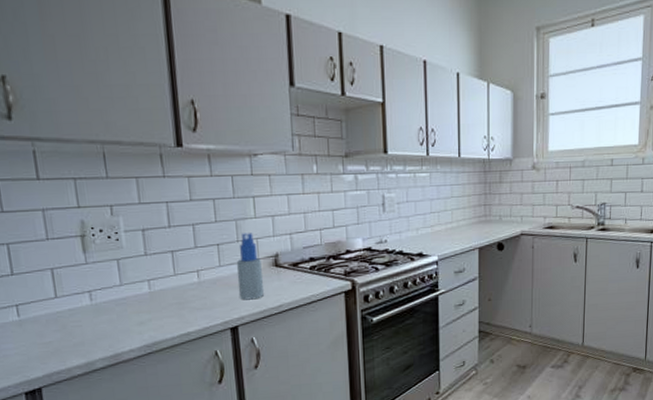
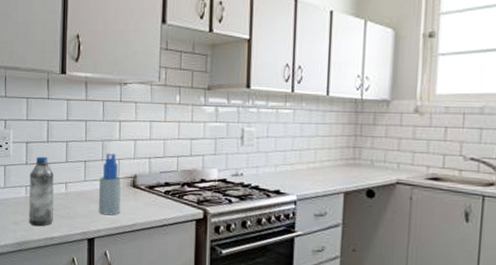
water bottle: none [151,244,187,324] -> present [29,156,54,227]

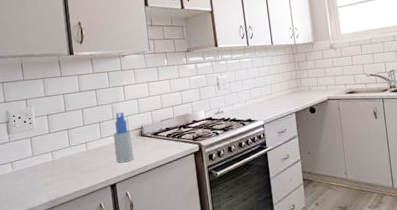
water bottle: present [29,156,54,227] -> none [53,124,79,184]

